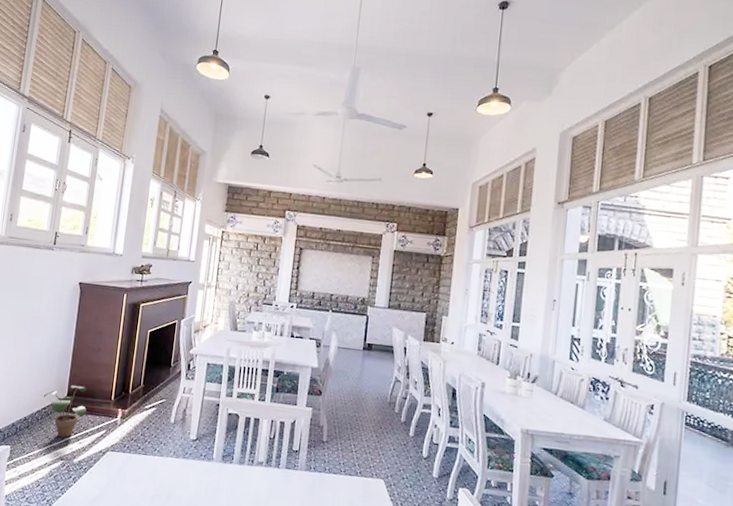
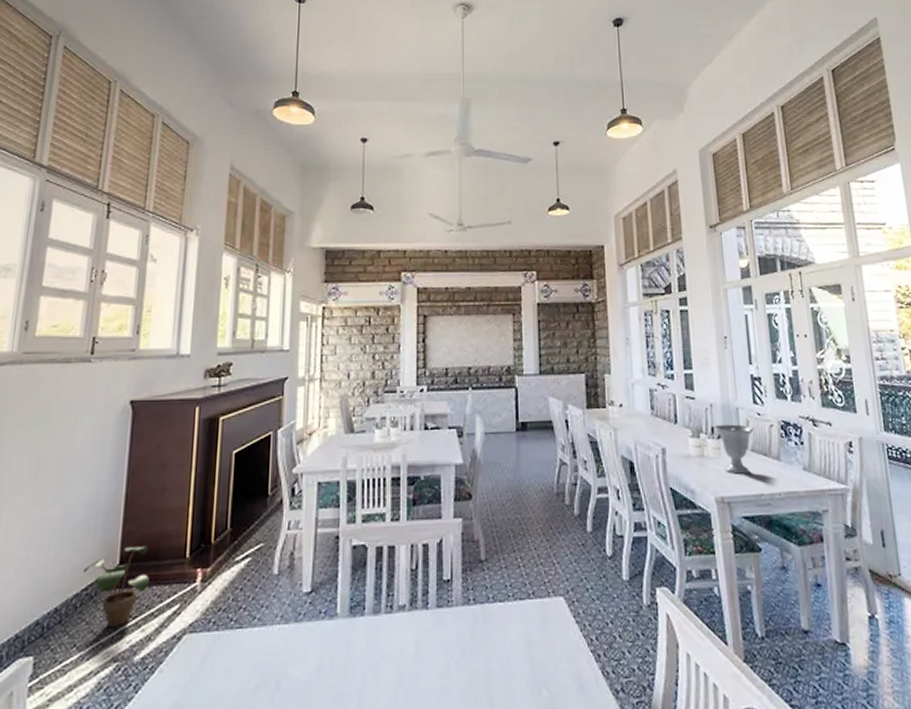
vase: none [531,371,566,415] -> present [715,424,754,474]

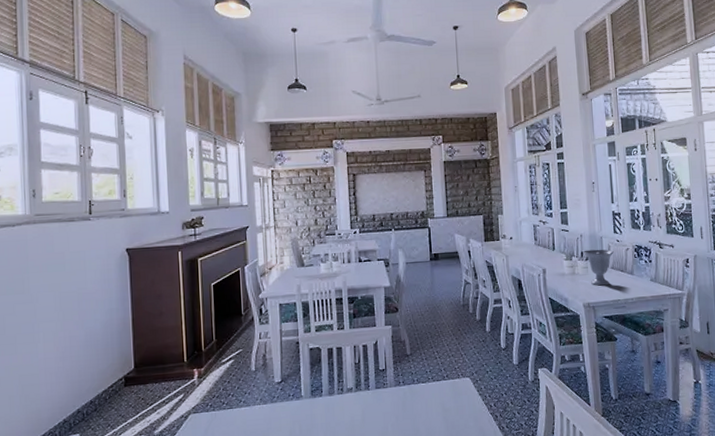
potted plant: present [82,545,150,628] -> none [107,354,159,412]

